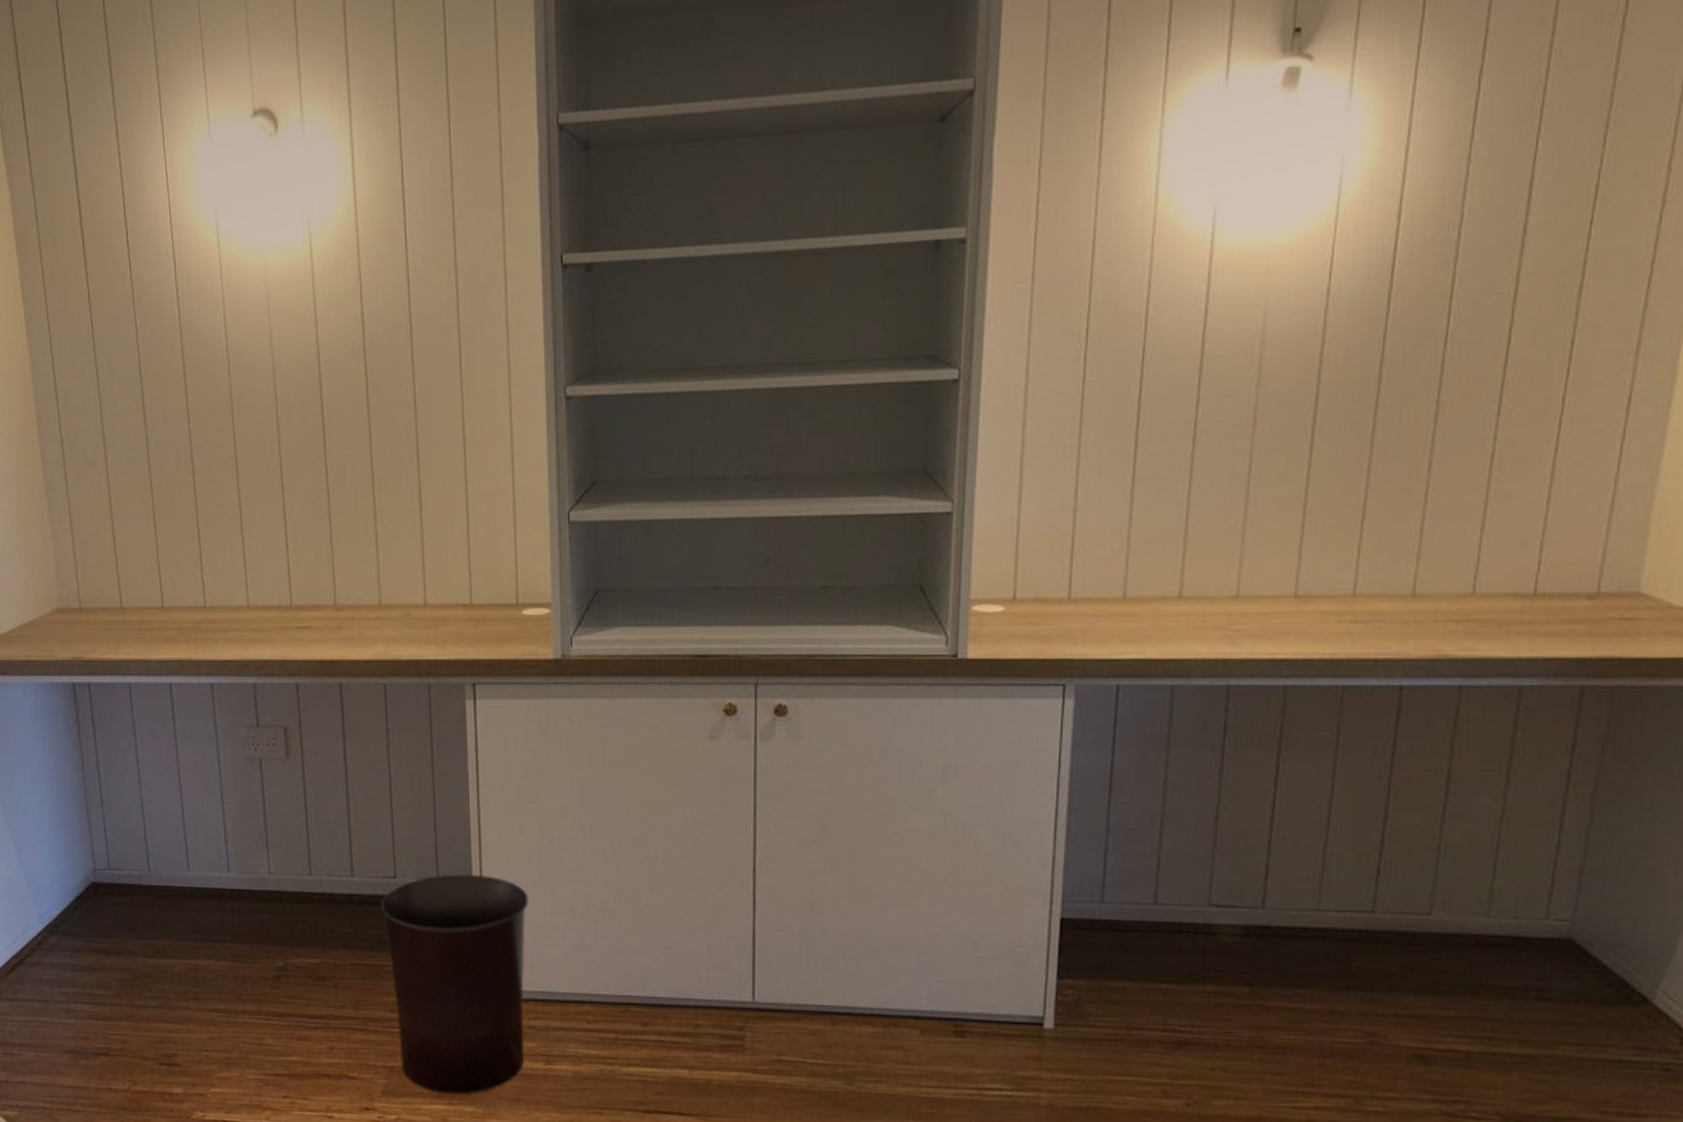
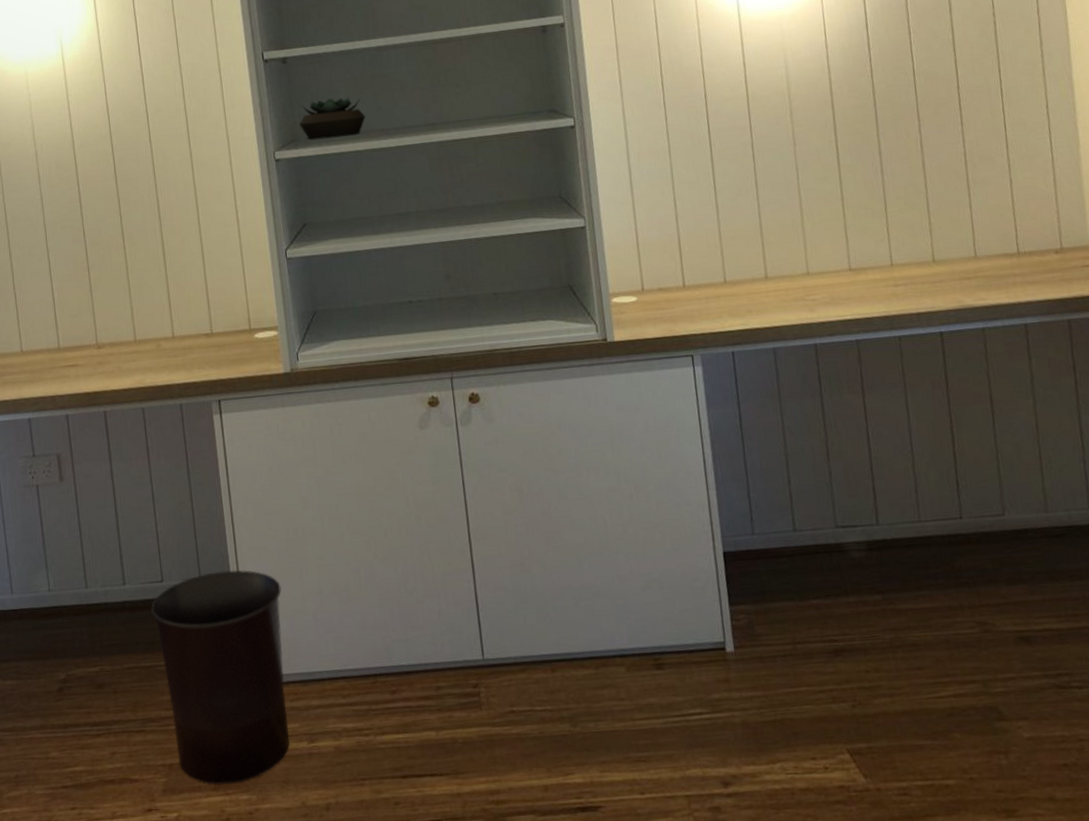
succulent plant: none [599,321,685,375] -> present [298,97,365,141]

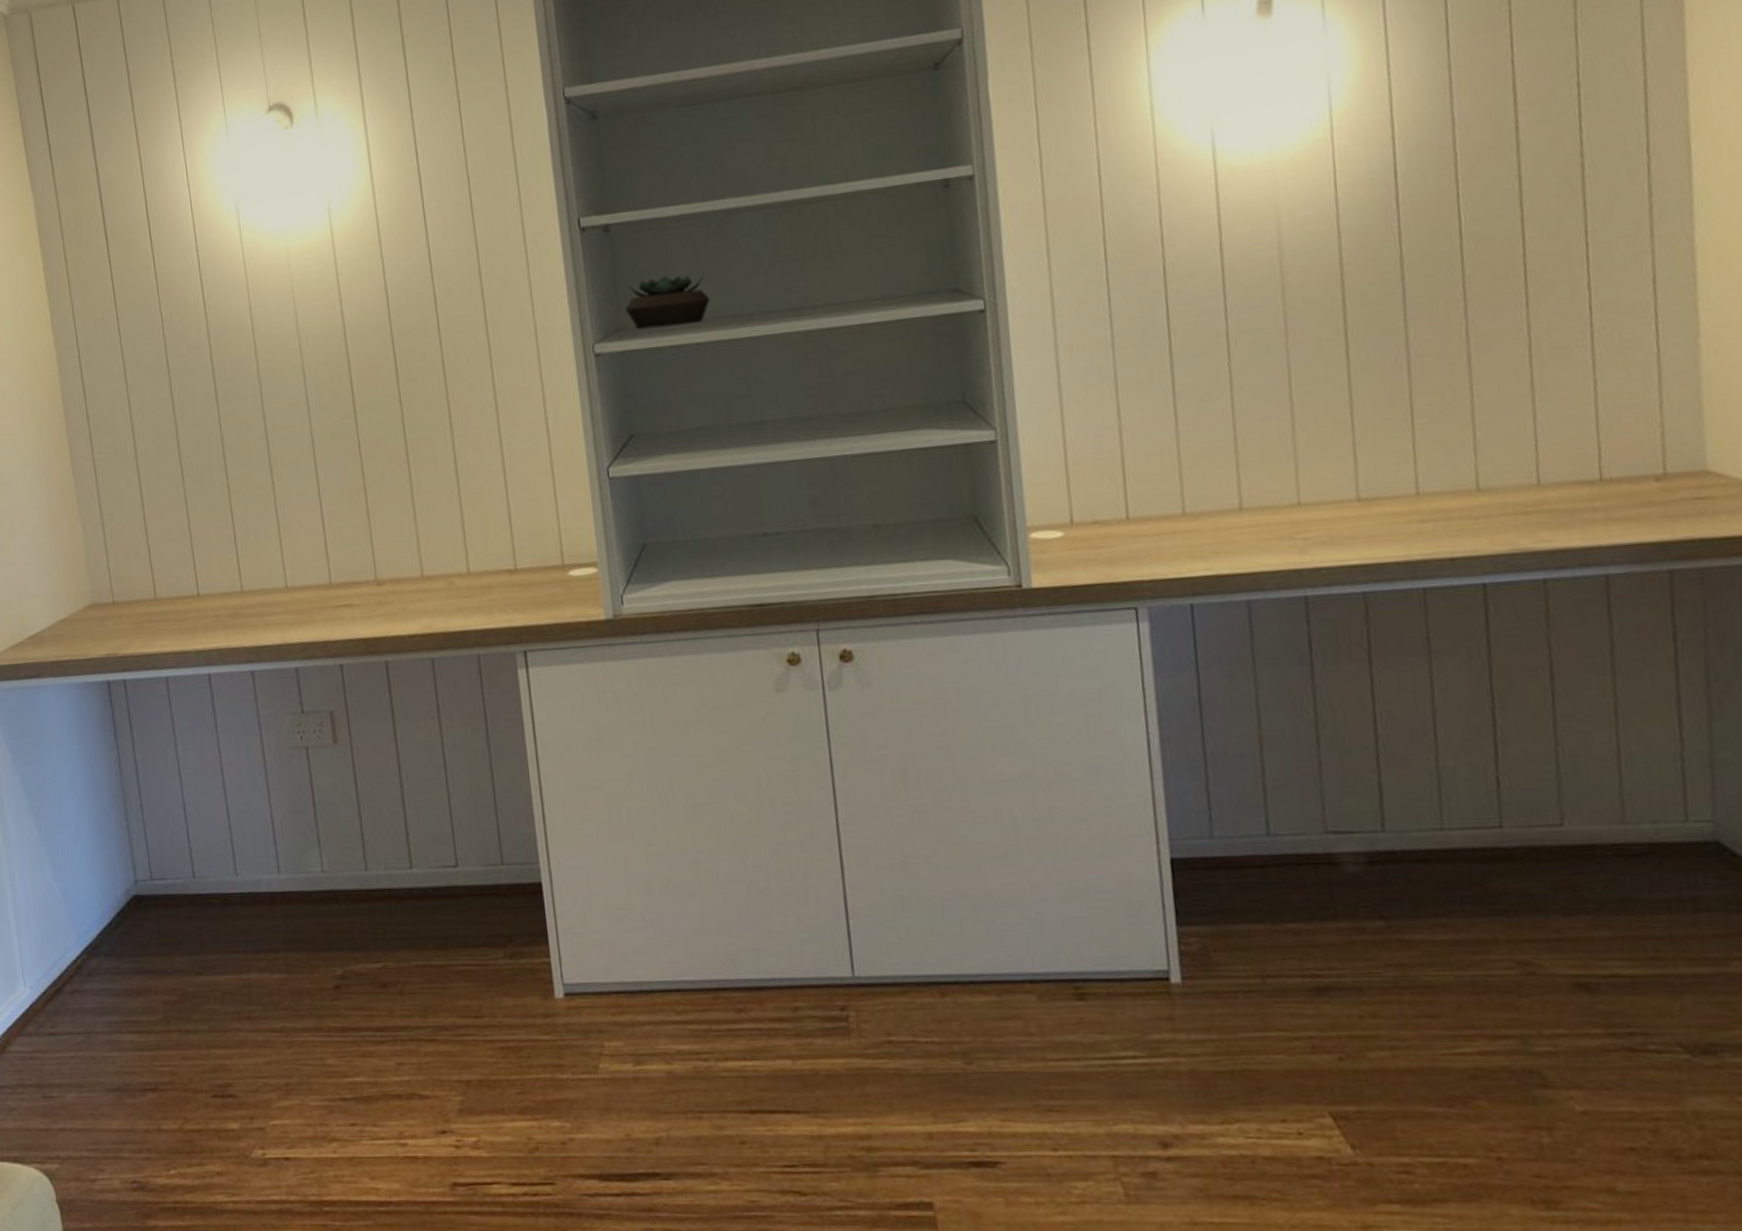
waste bin: present [151,570,290,784] -> none [443,856,611,1107]

